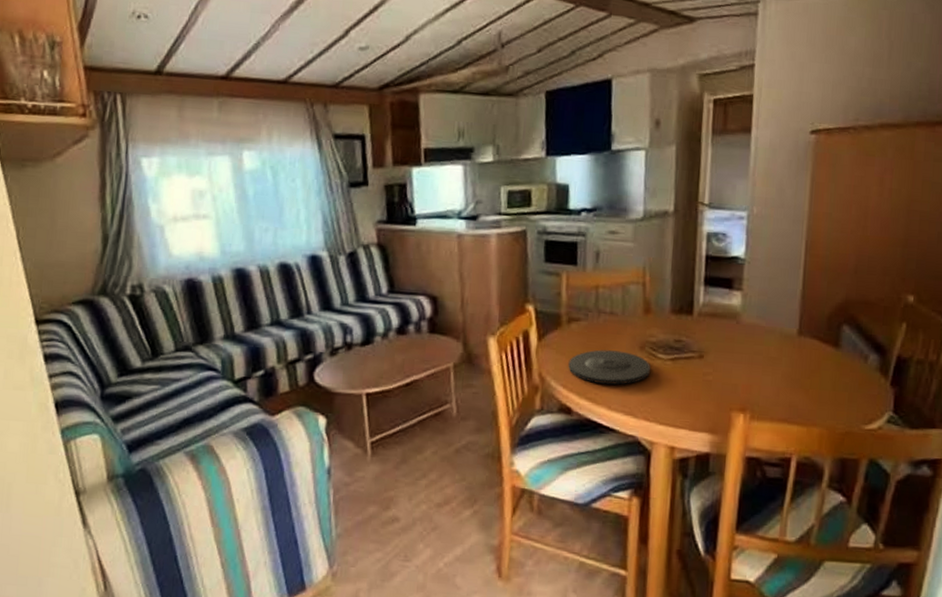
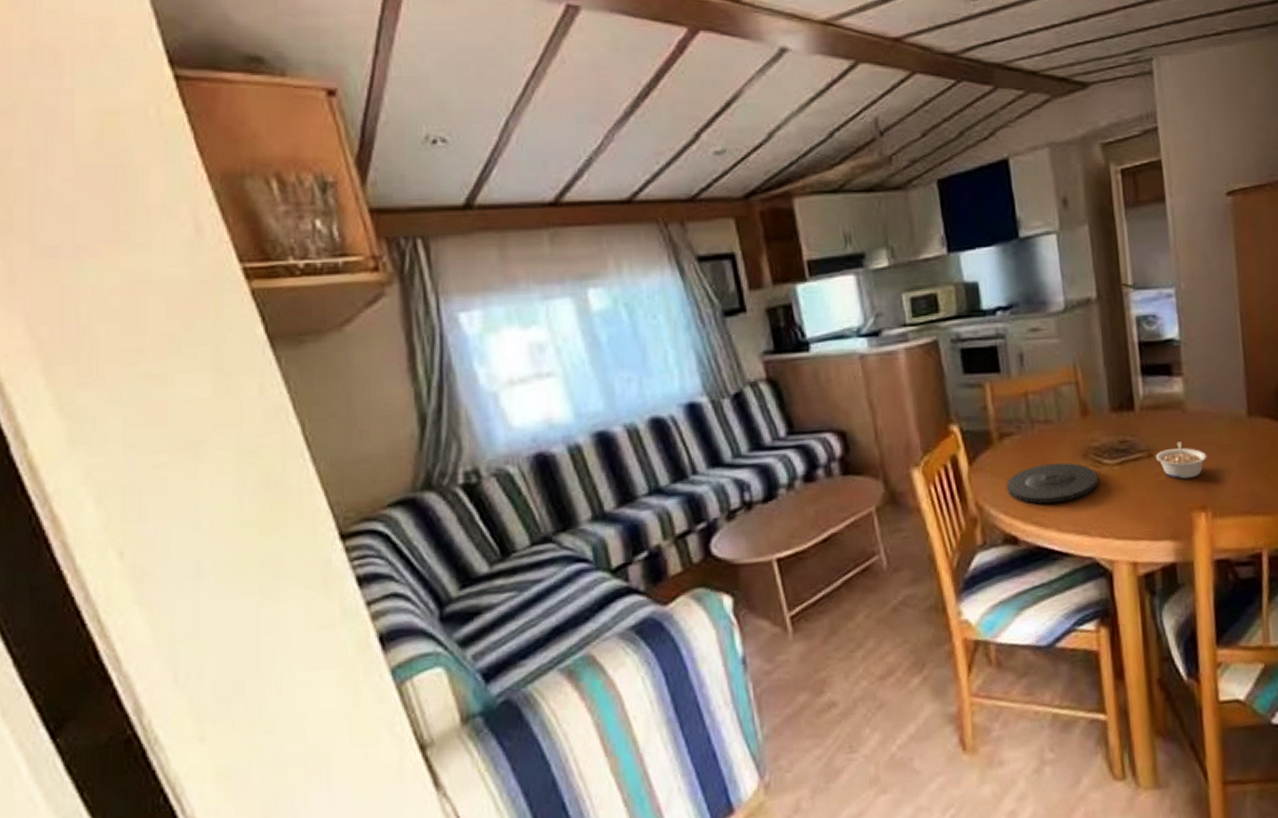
legume: none [706,348,754,383] -> present [1156,441,1207,479]

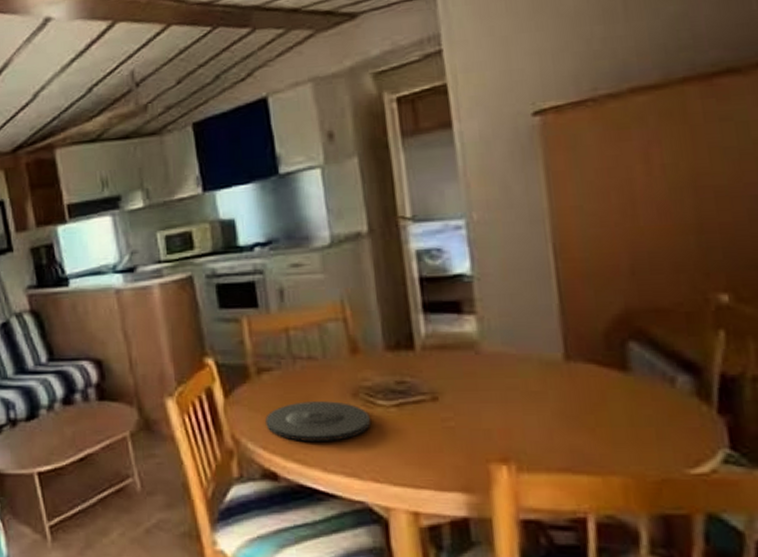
legume: present [1156,441,1207,479] -> none [442,385,510,427]

